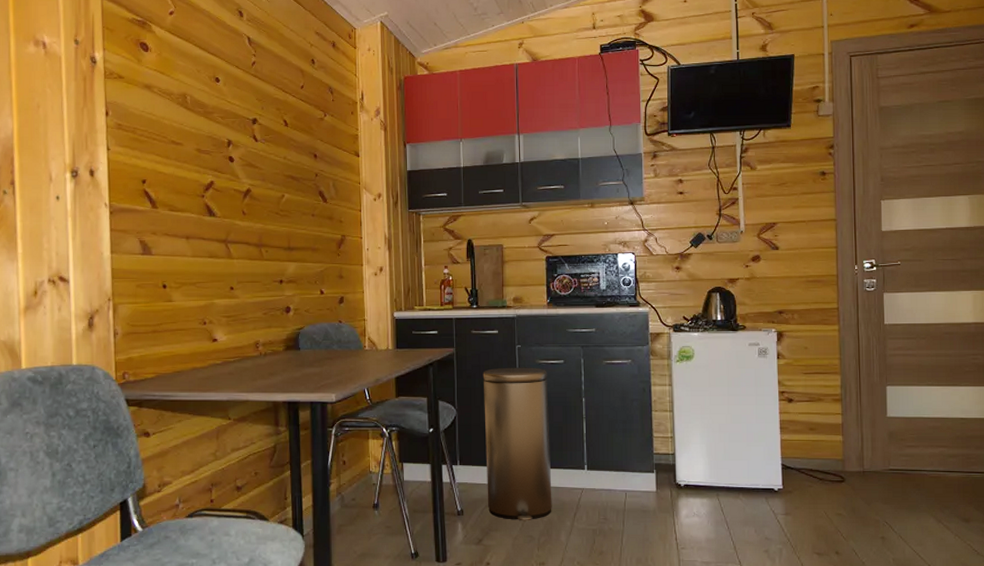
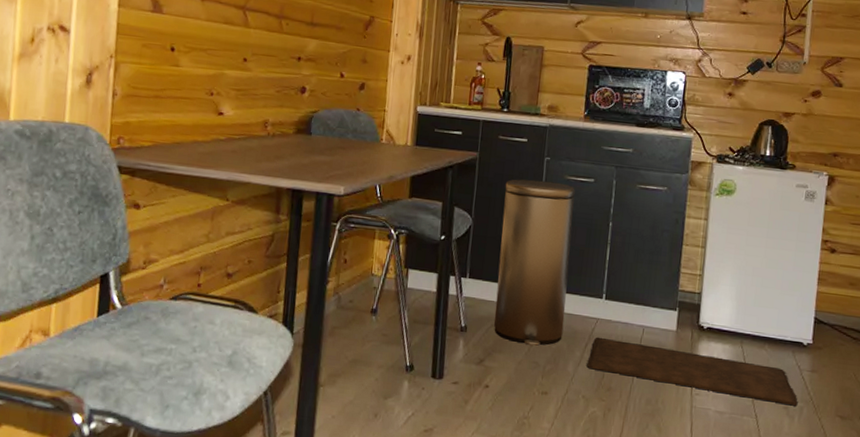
doormat: none [578,505,777,549] -> present [587,337,798,406]

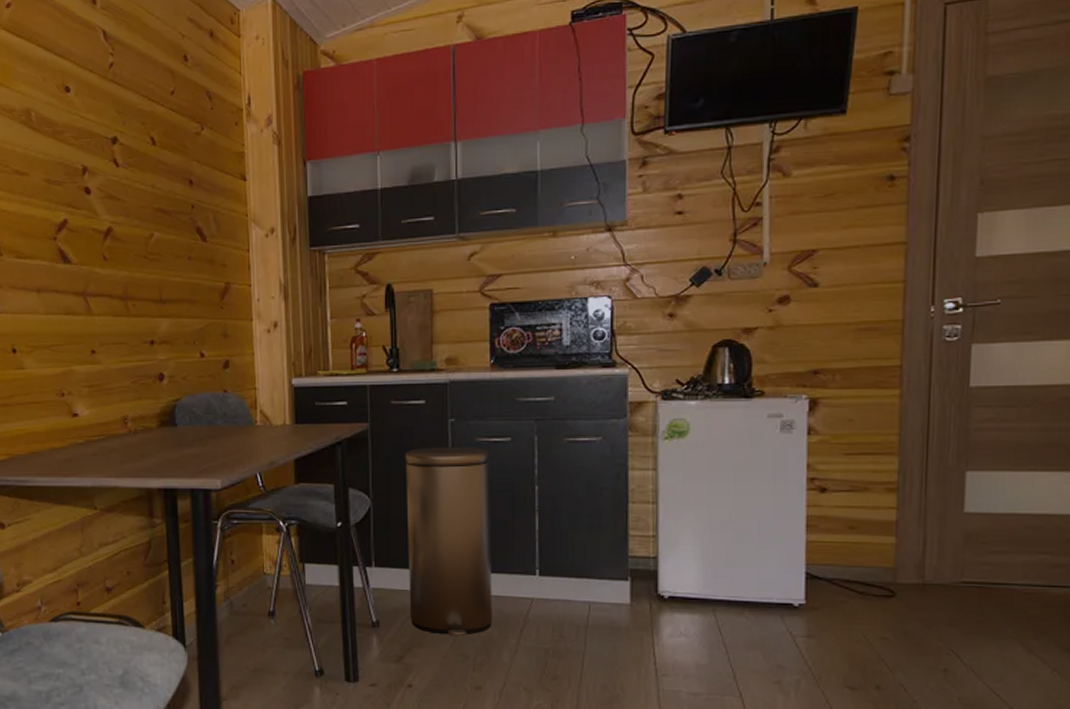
doormat: present [587,337,798,406] -> none [525,619,793,680]

